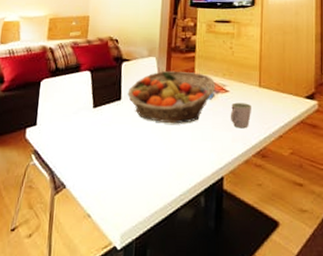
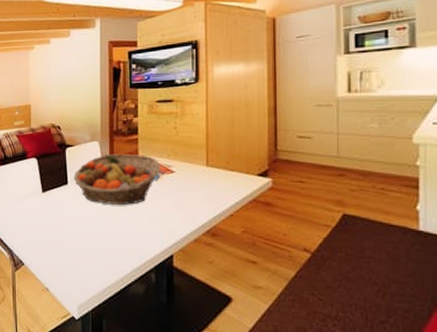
mug: present [231,102,251,129] -> none [178,183,199,208]

